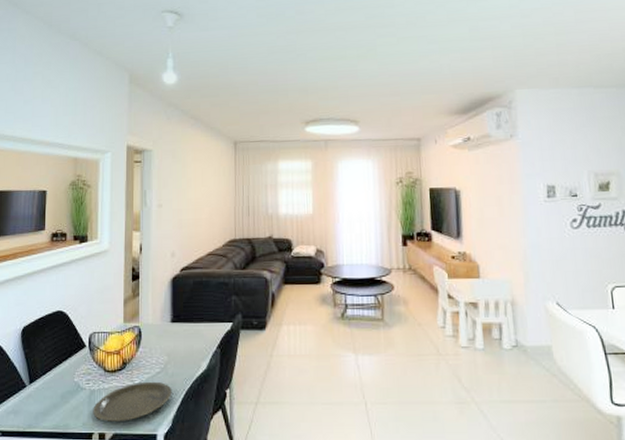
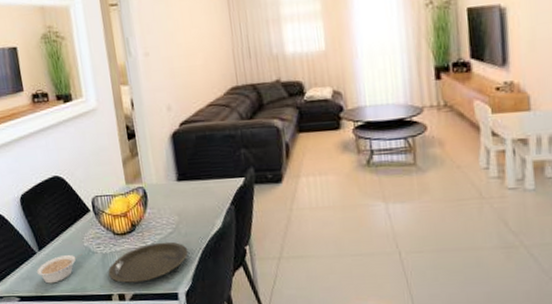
legume: none [23,389,72,419] -> present [36,253,83,284]

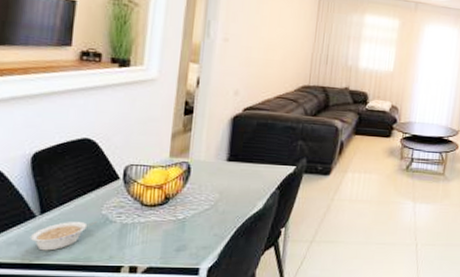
plate: present [108,241,189,283] -> none [123,217,222,255]

